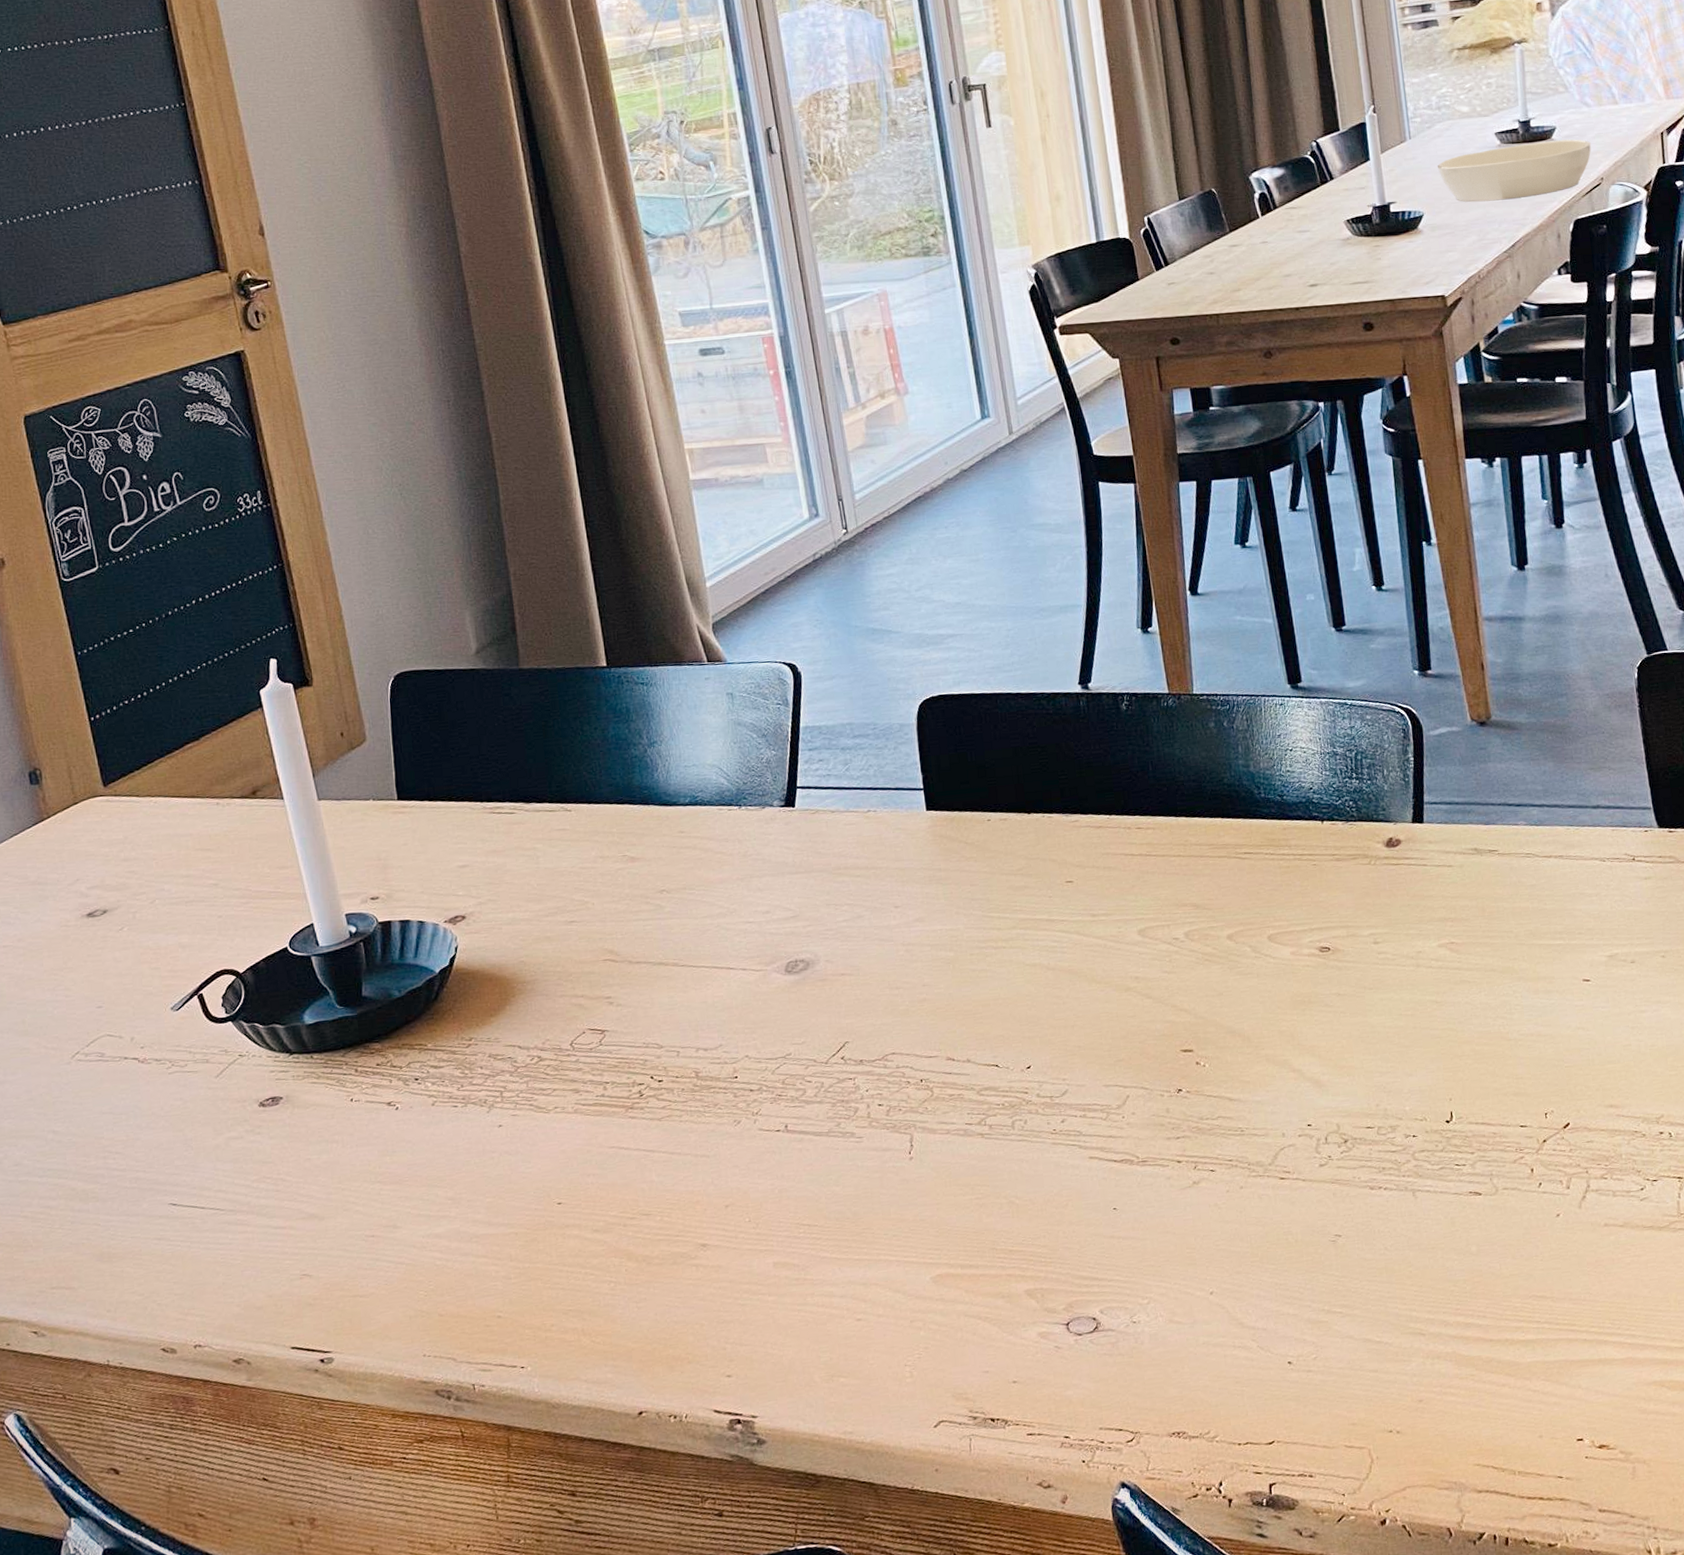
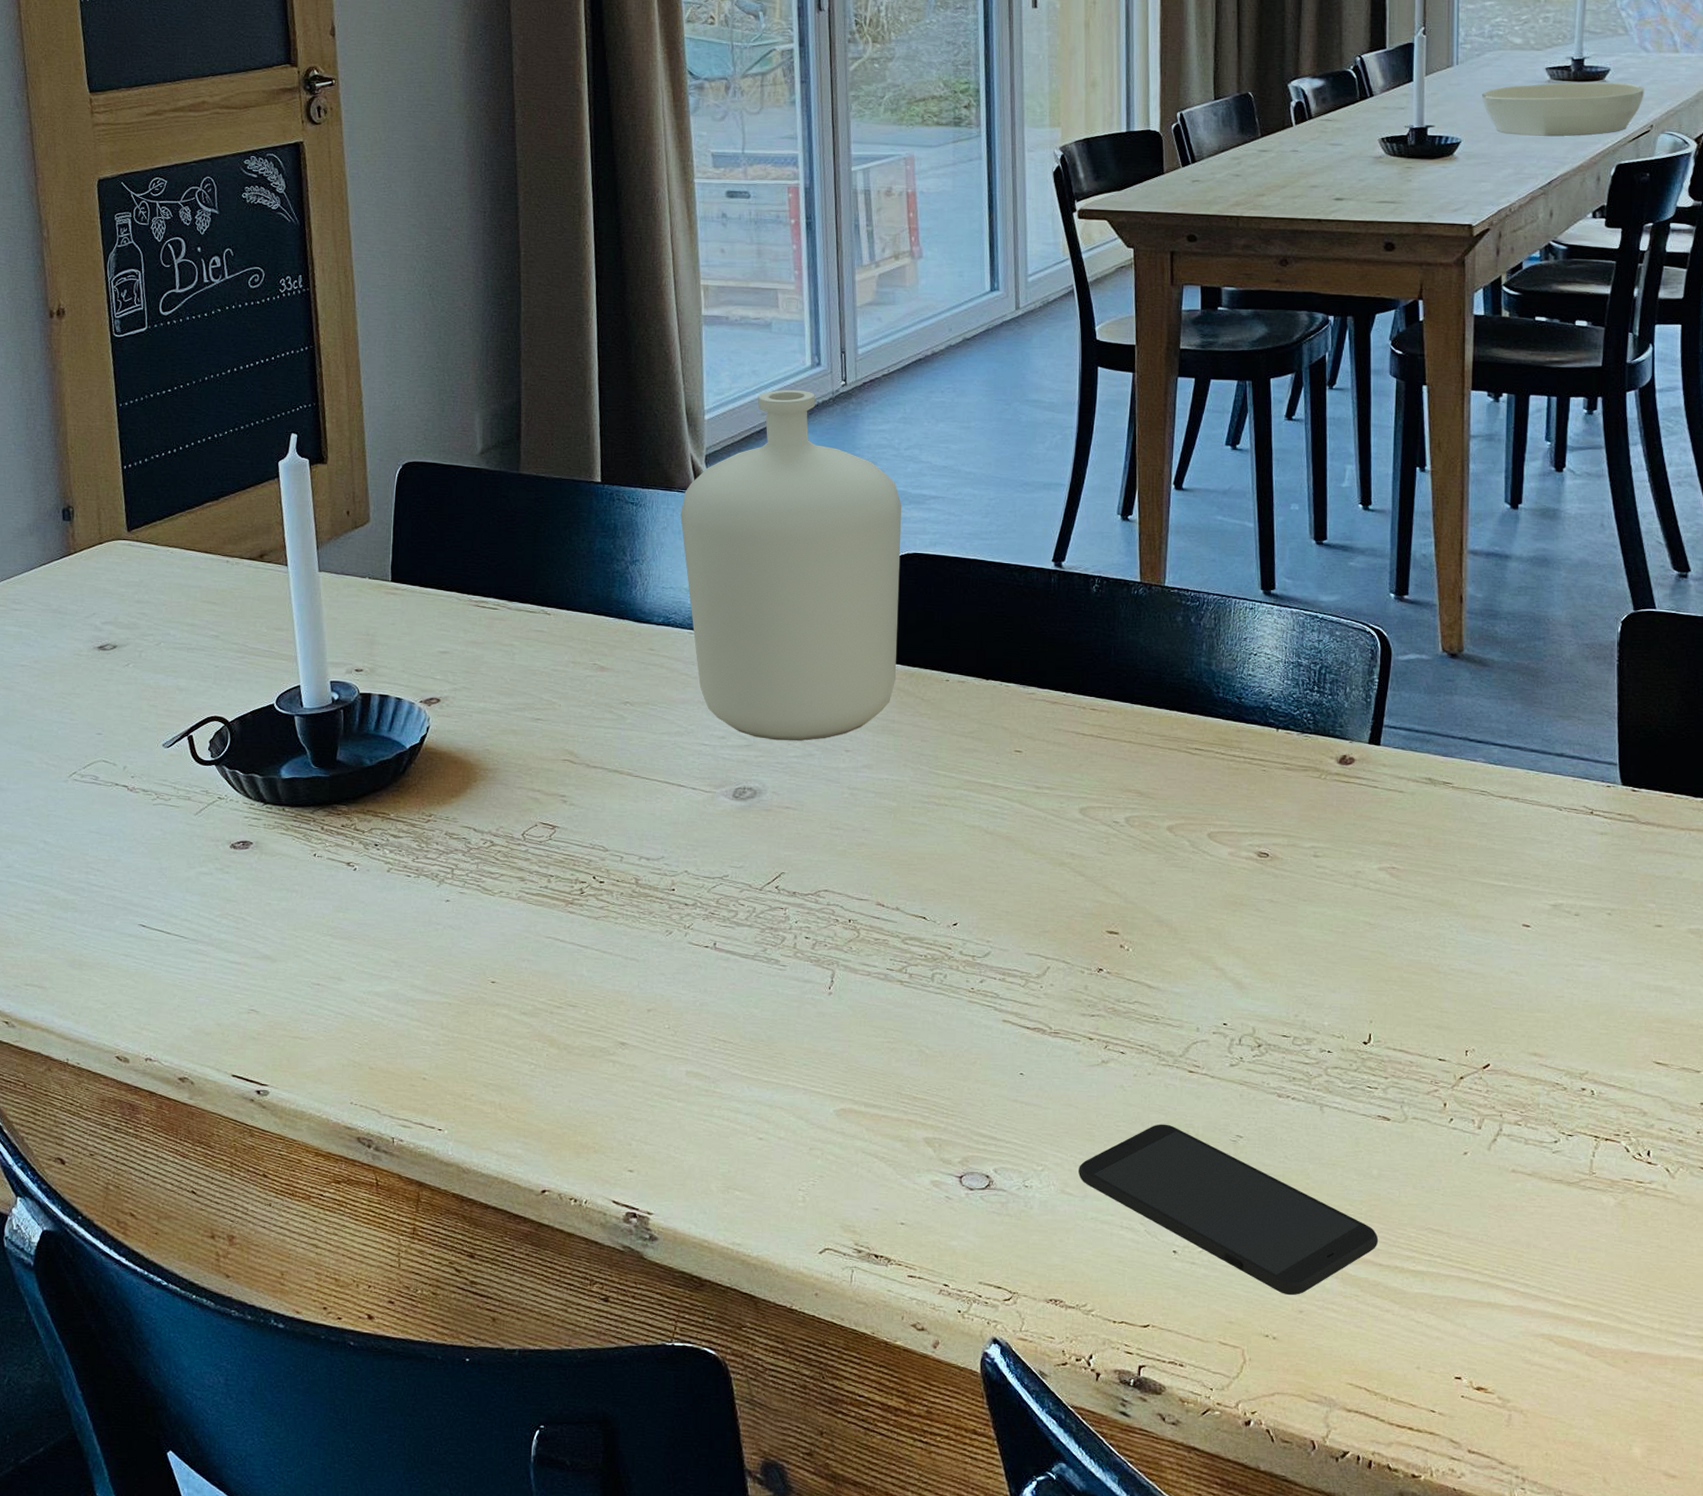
water jug: none [694,543,937,907] -> present [680,389,902,741]
mobile phone: none [1184,1235,1486,1387] -> present [1078,1124,1379,1295]

